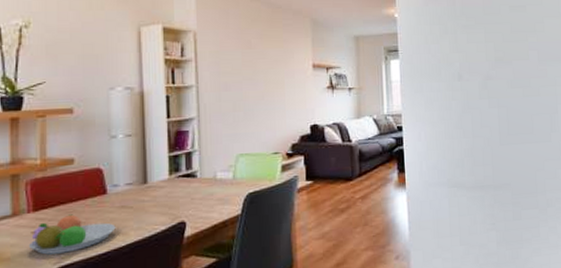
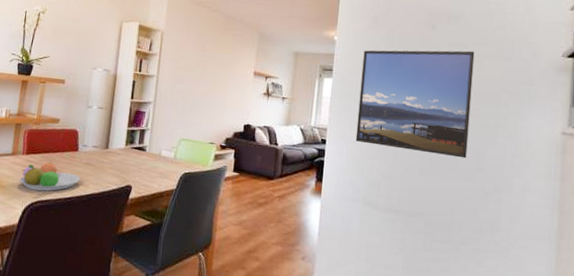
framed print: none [427,12,541,123] -> present [355,50,475,159]

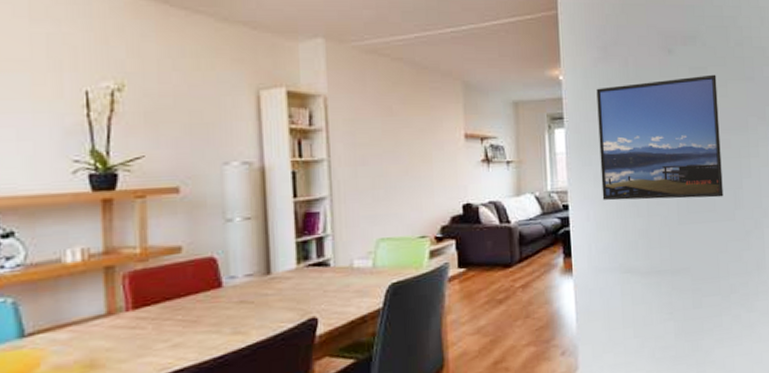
fruit bowl: present [19,162,81,192] -> none [127,311,234,360]

